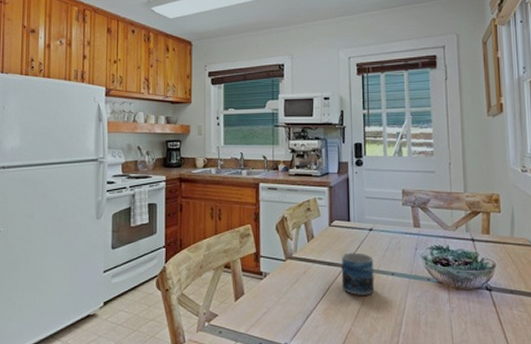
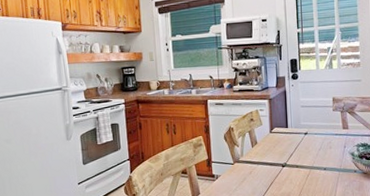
mug: present [341,252,375,295] -> none [281,153,310,188]

